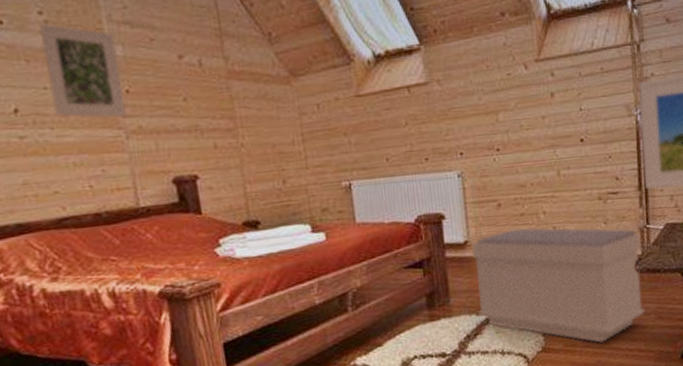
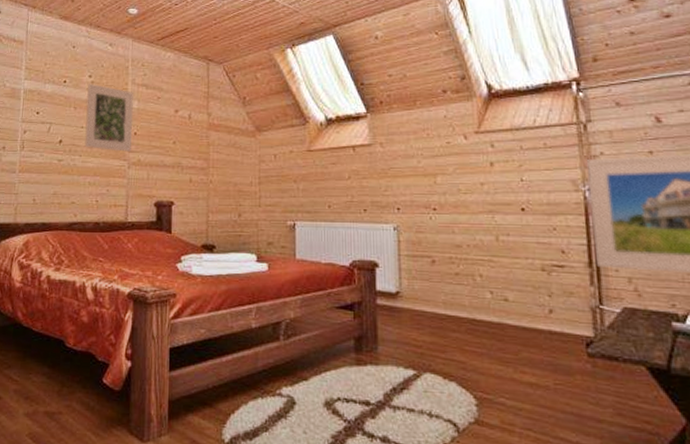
bench: present [470,227,645,343] -> none [402,287,601,429]

